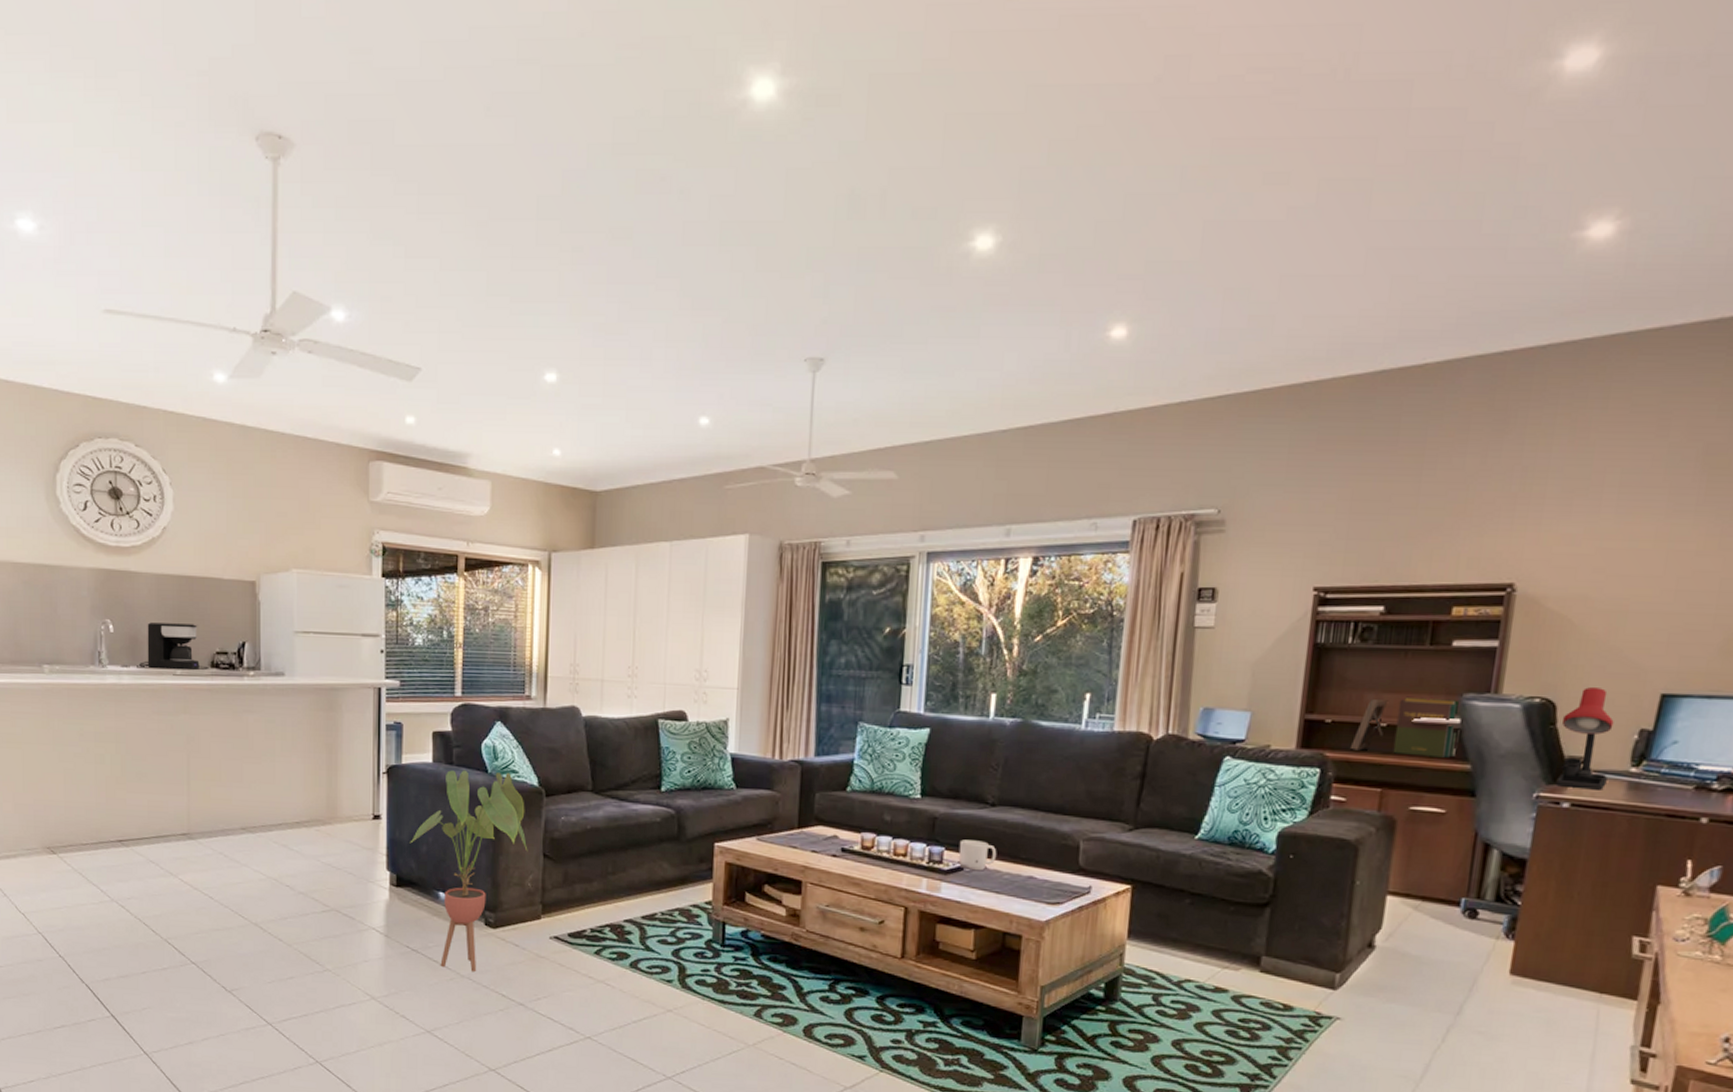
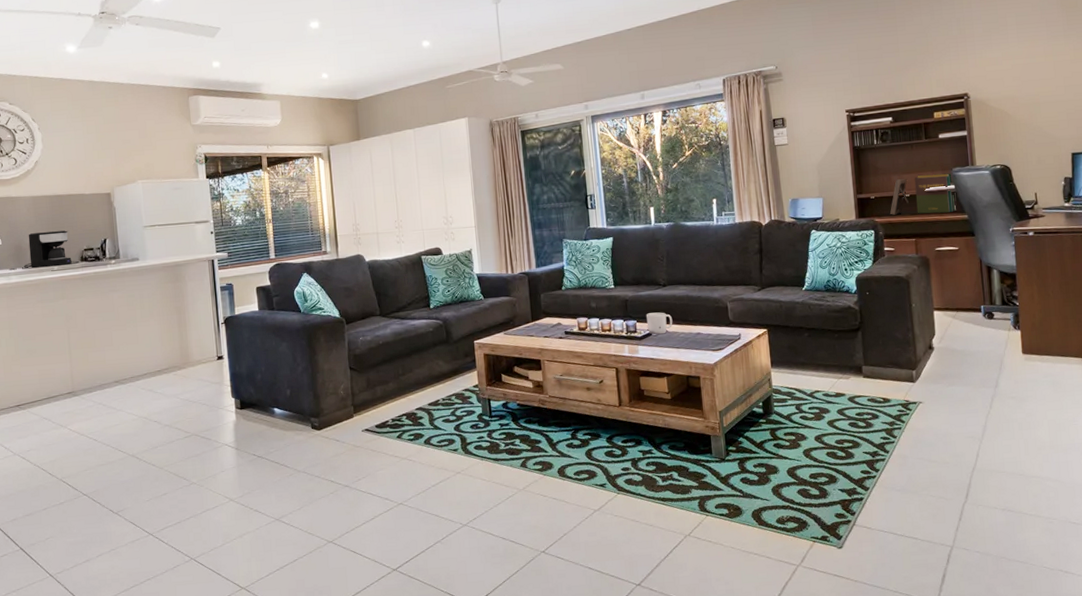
house plant: present [410,769,528,973] -> none [247,309,338,467]
desk lamp: present [1556,687,1614,790] -> none [1017,154,1052,222]

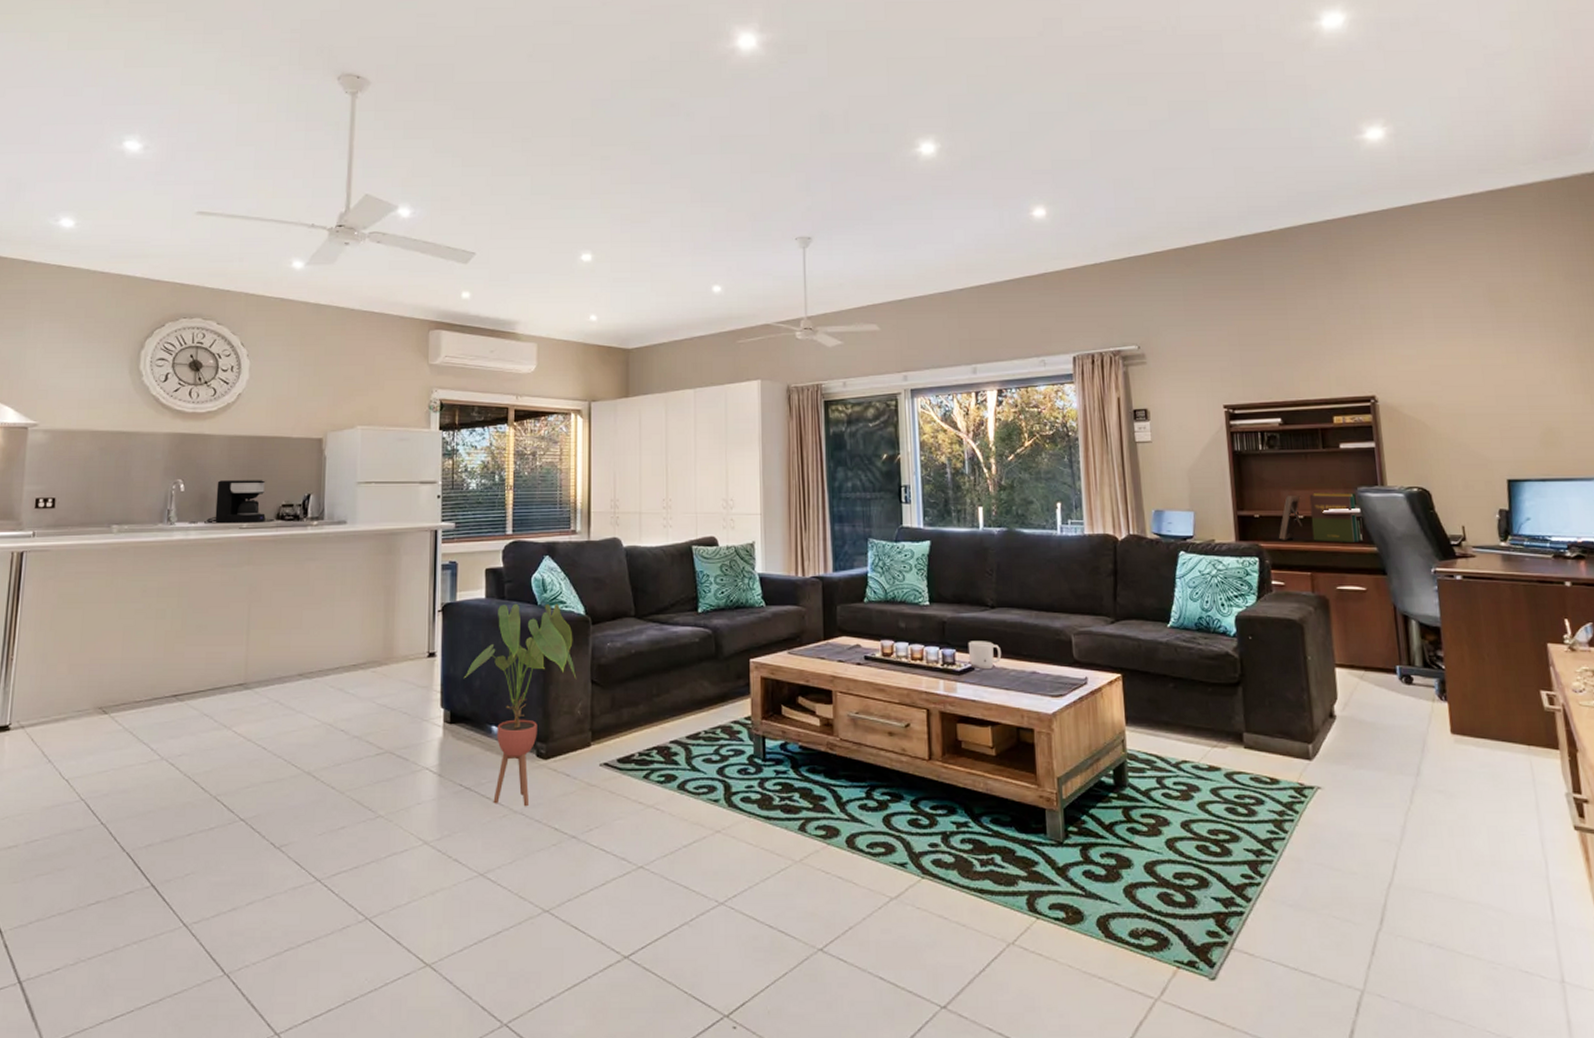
house plant: none [247,309,338,467] -> present [463,603,577,807]

